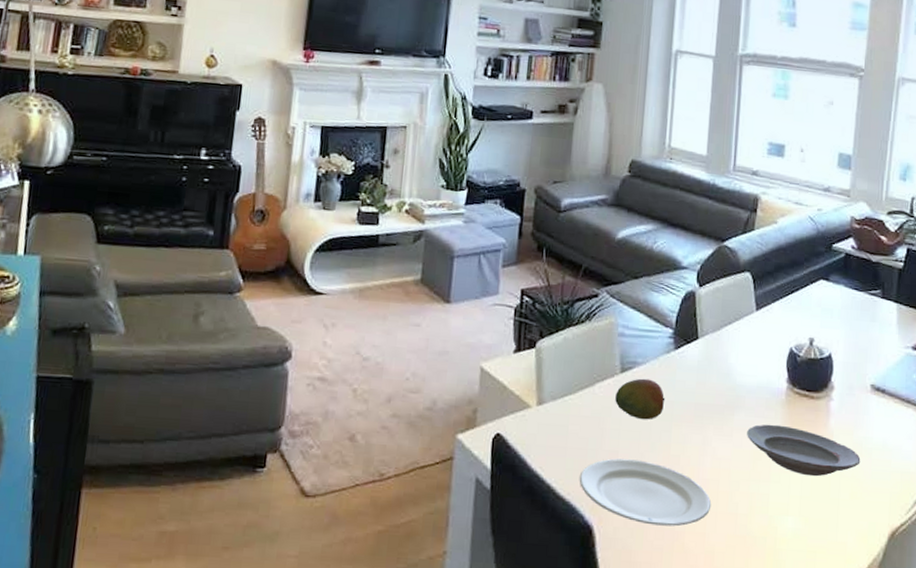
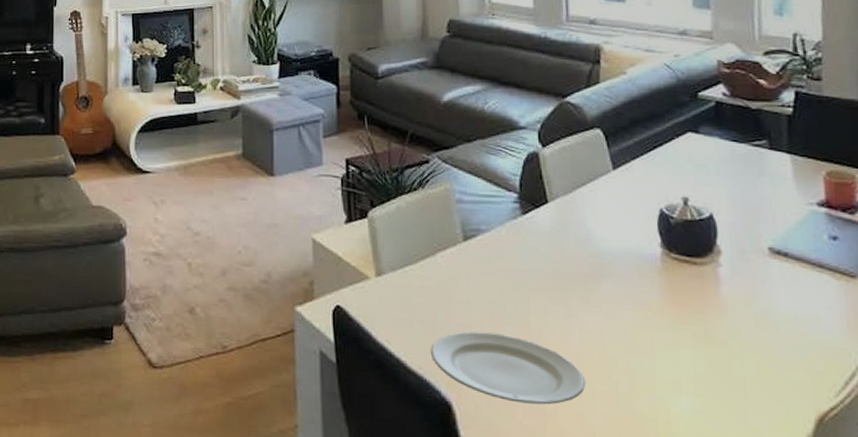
fruit: present [615,378,665,420] -> none [460,246,518,291]
plate: present [747,424,861,477] -> none [619,293,767,352]

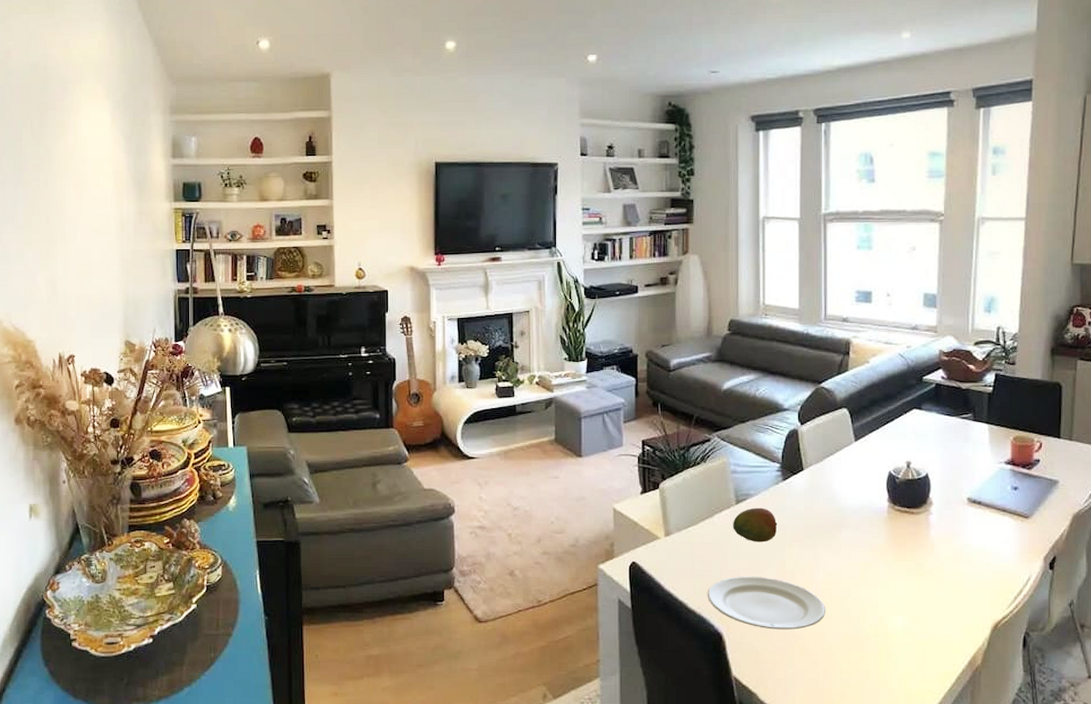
fruit: none [460,246,518,291] -> present [733,507,778,543]

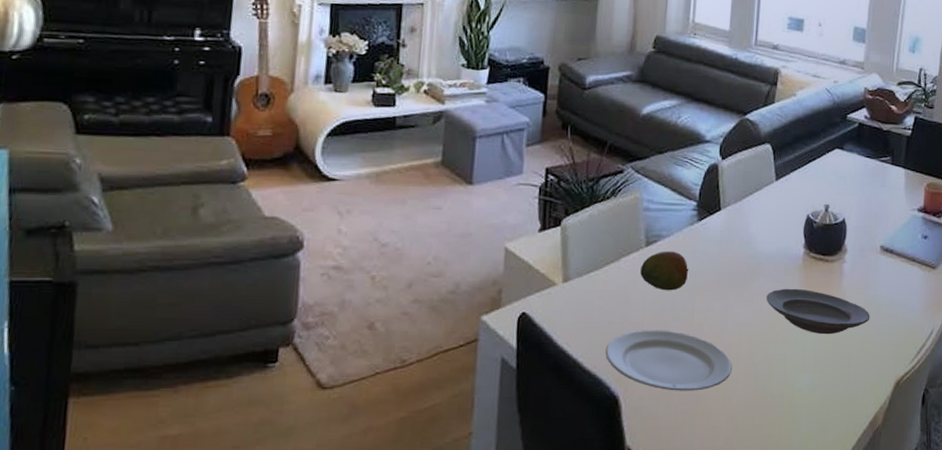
plate: none [854,539,961,581] -> present [766,288,870,335]

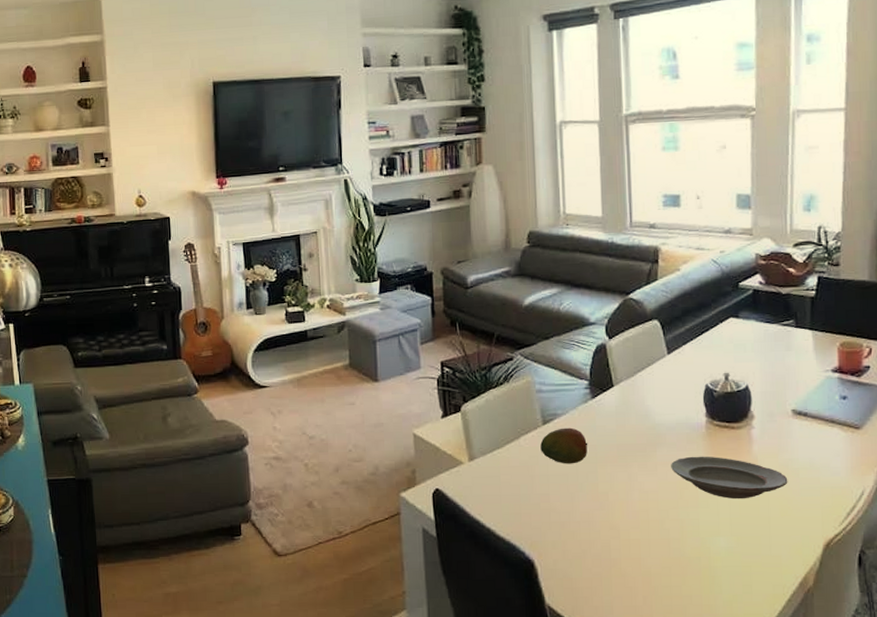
plate: present [605,330,733,391] -> none [515,500,644,555]

